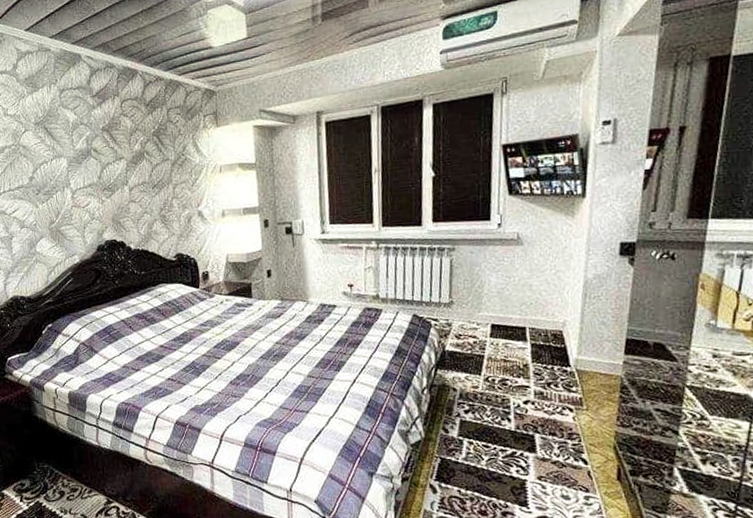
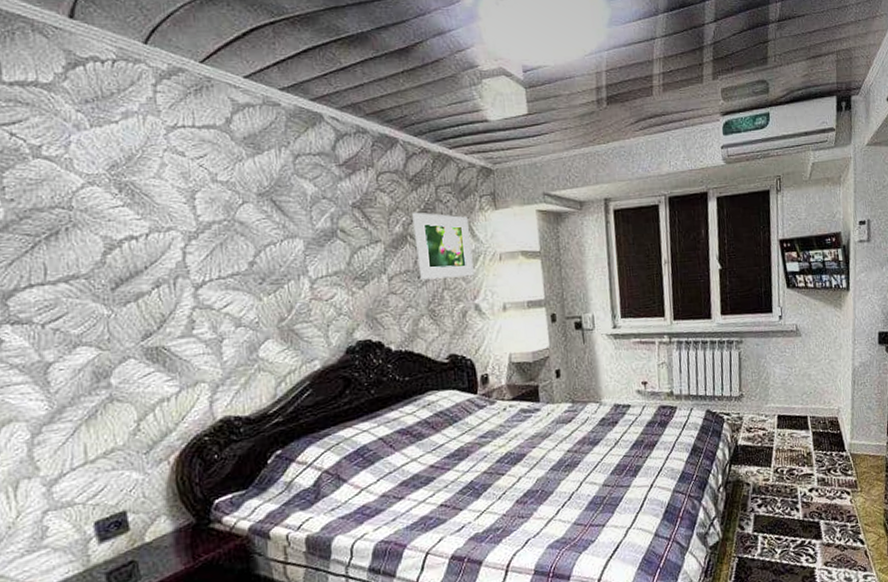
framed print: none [148,132,198,190] -> present [412,212,474,280]

